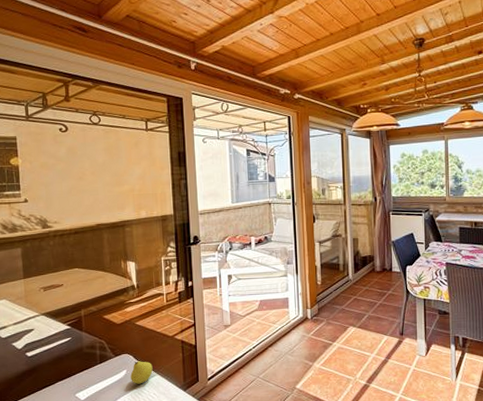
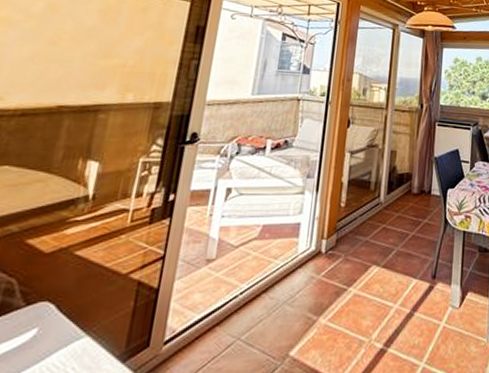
fruit: present [130,361,153,384] -> none [40,313,83,352]

